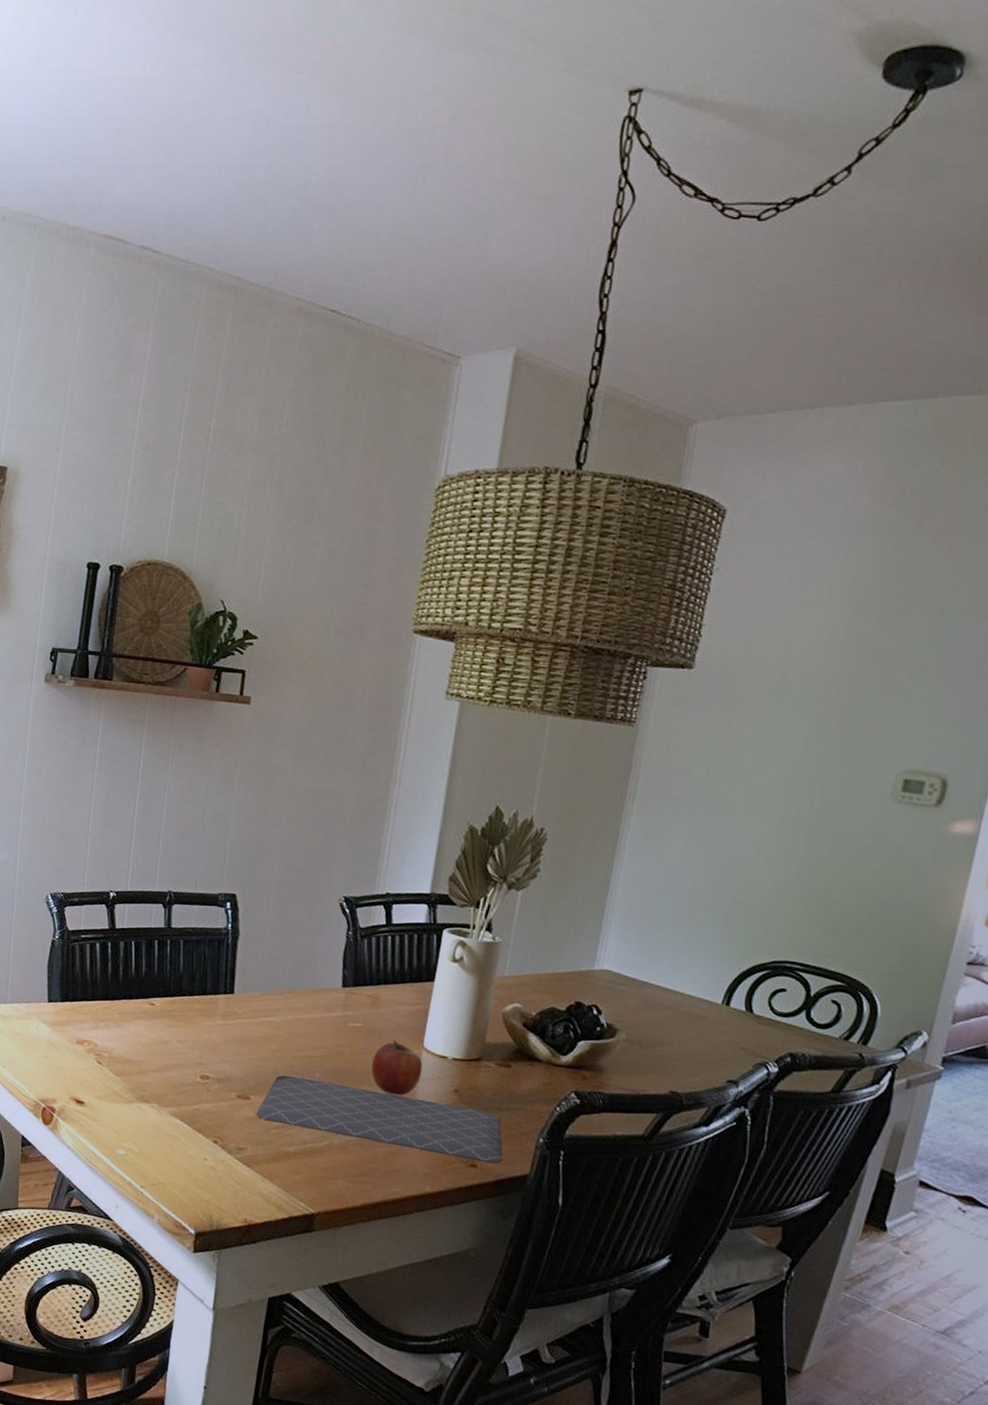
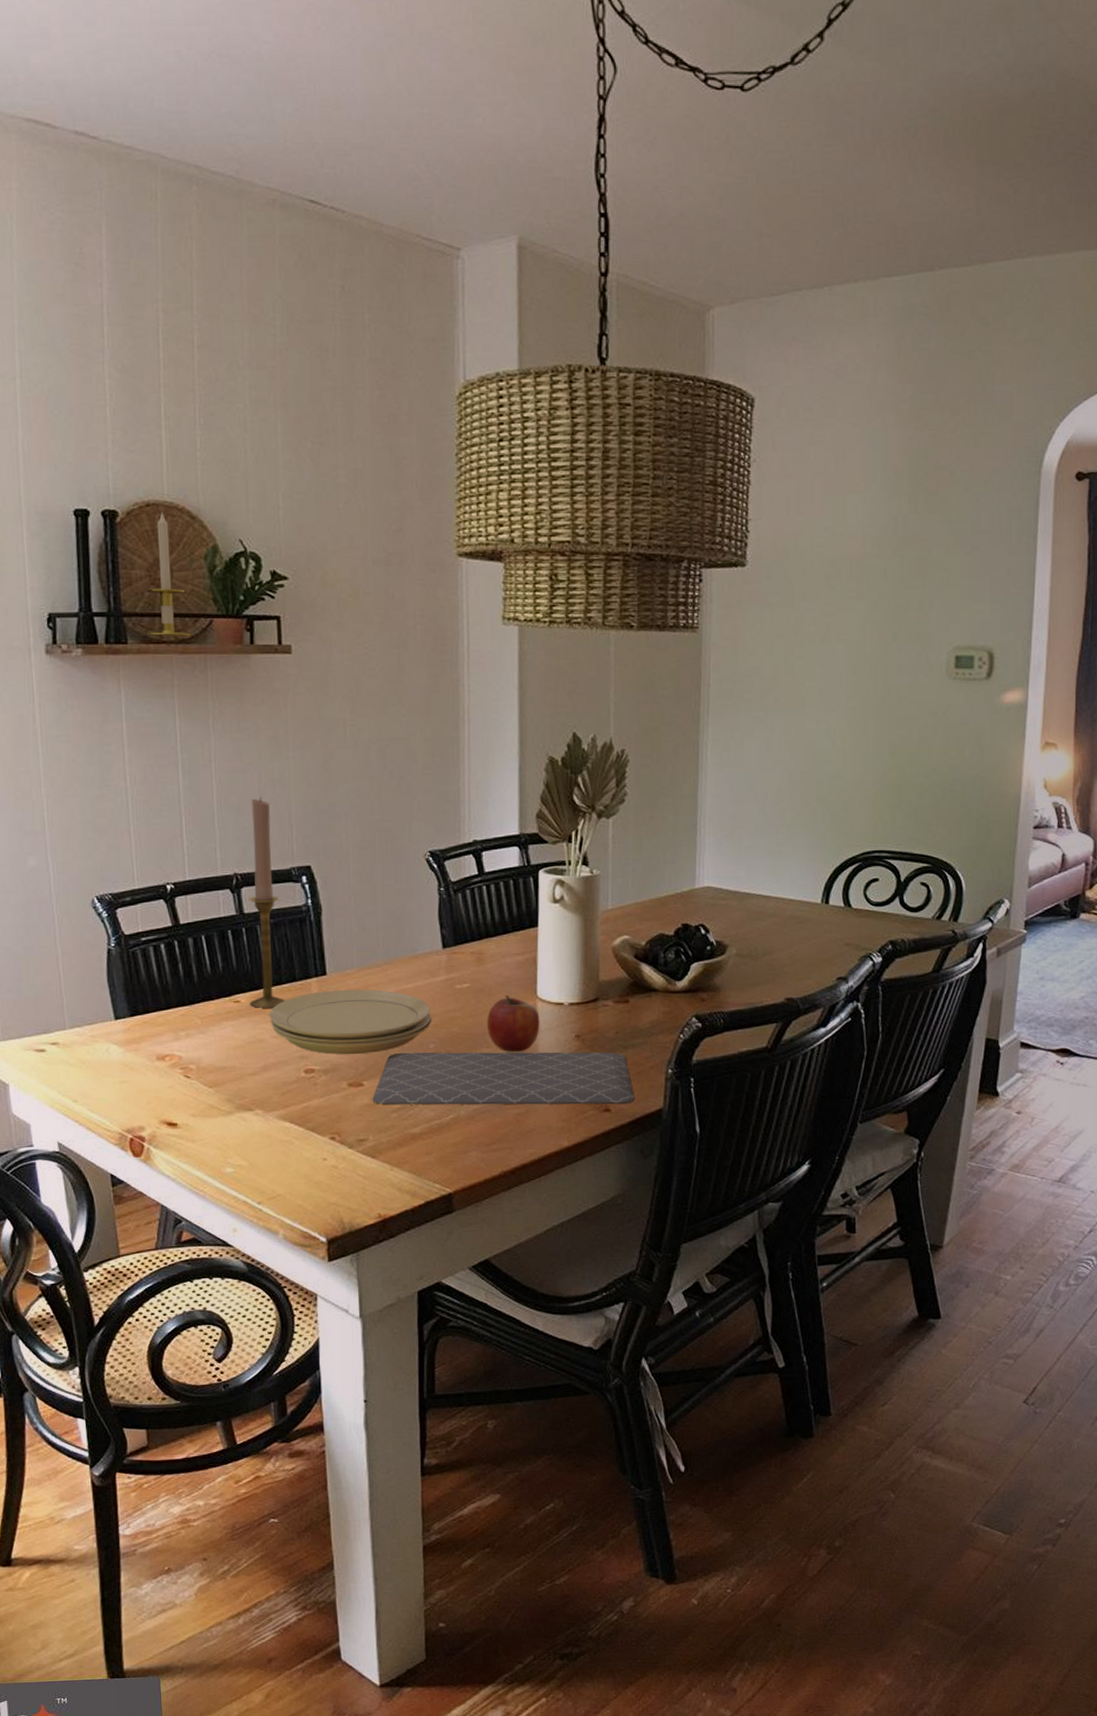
candle: none [128,569,170,680] -> present [145,510,192,637]
candlestick: none [162,826,209,1015] -> present [249,796,285,1008]
plate: none [178,1007,322,1072] -> present [269,989,432,1054]

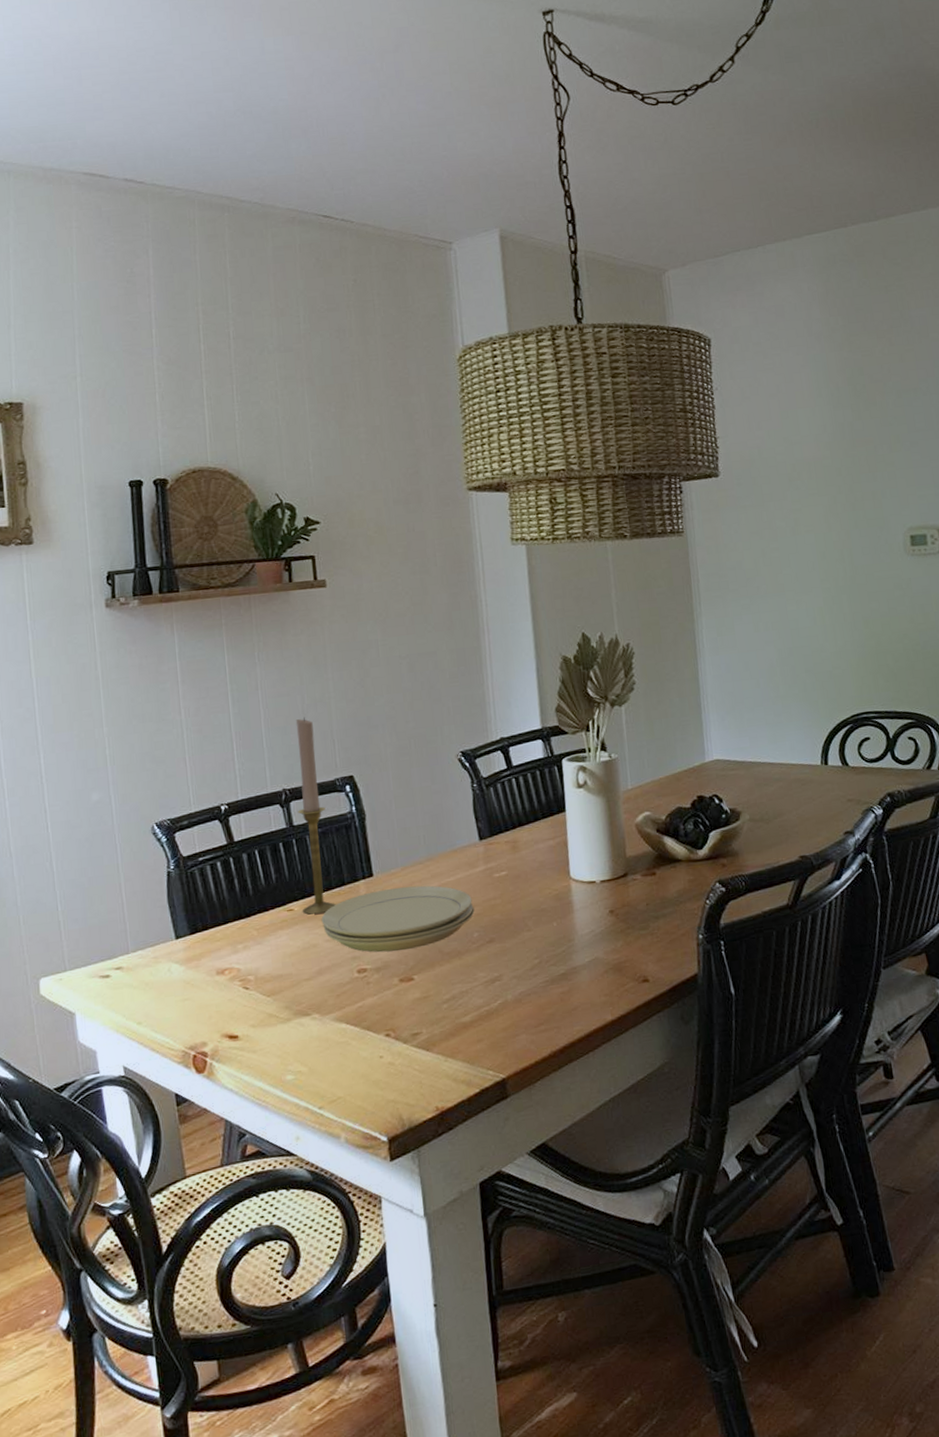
candle: present [145,510,192,637] -> none [194,475,237,584]
placemat: present [372,1052,635,1105] -> none [423,923,670,997]
apple: present [486,995,540,1052] -> none [525,878,576,933]

